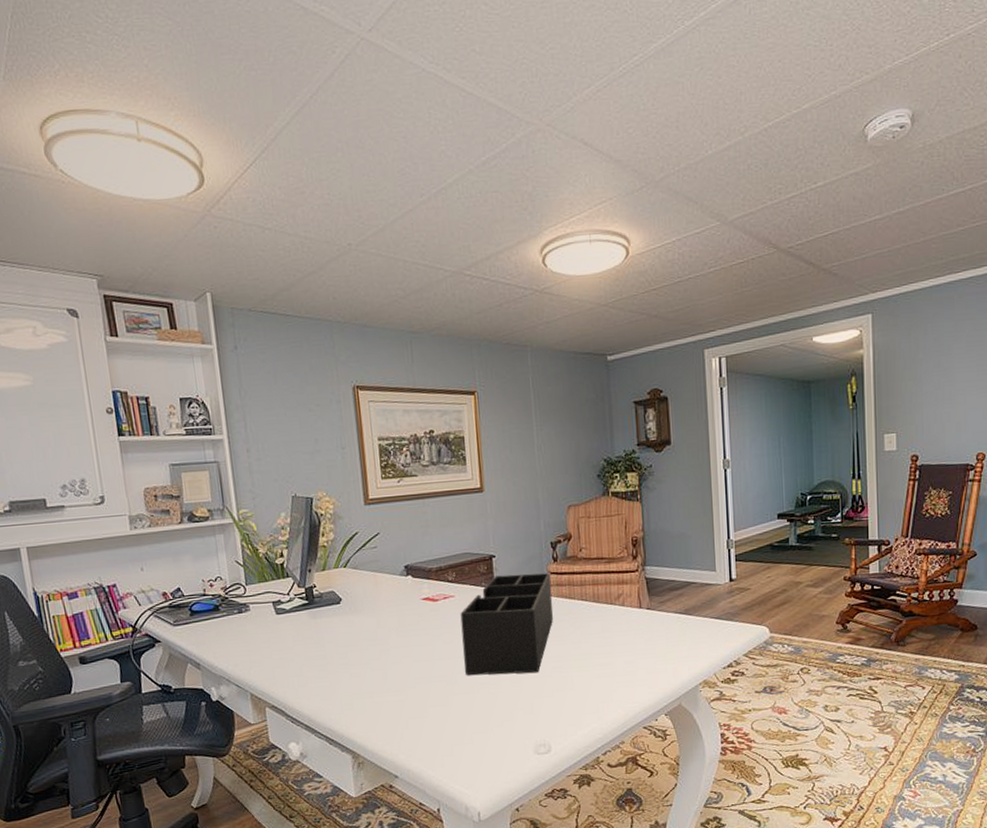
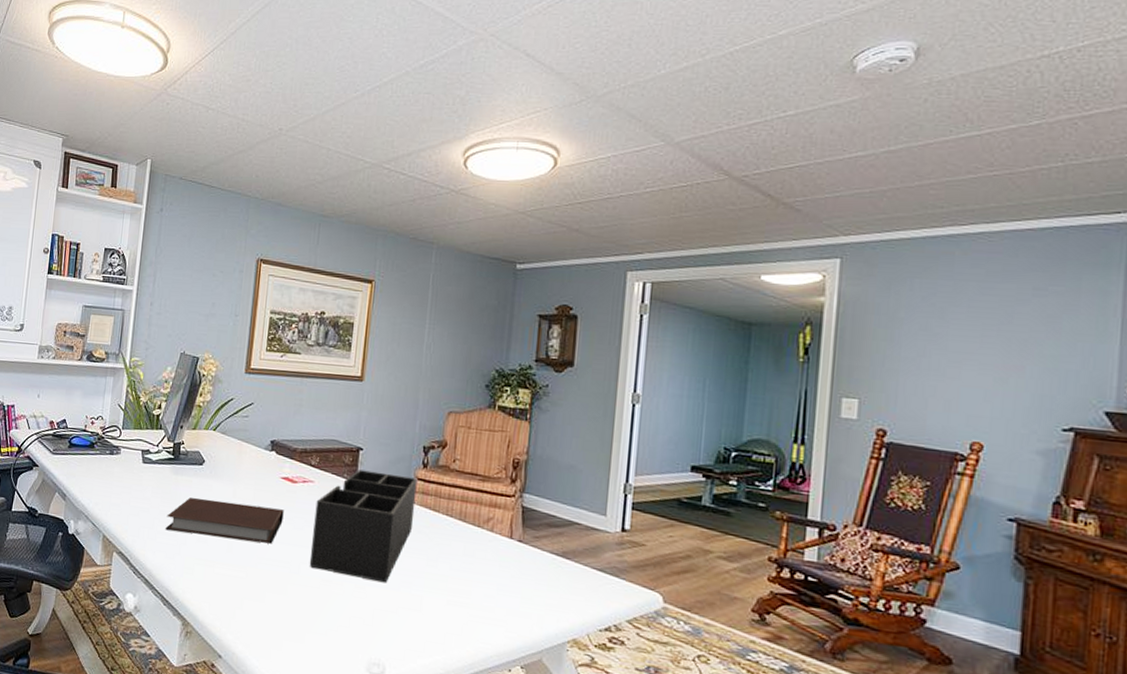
notebook: none [313,629,432,673] -> present [165,497,284,544]

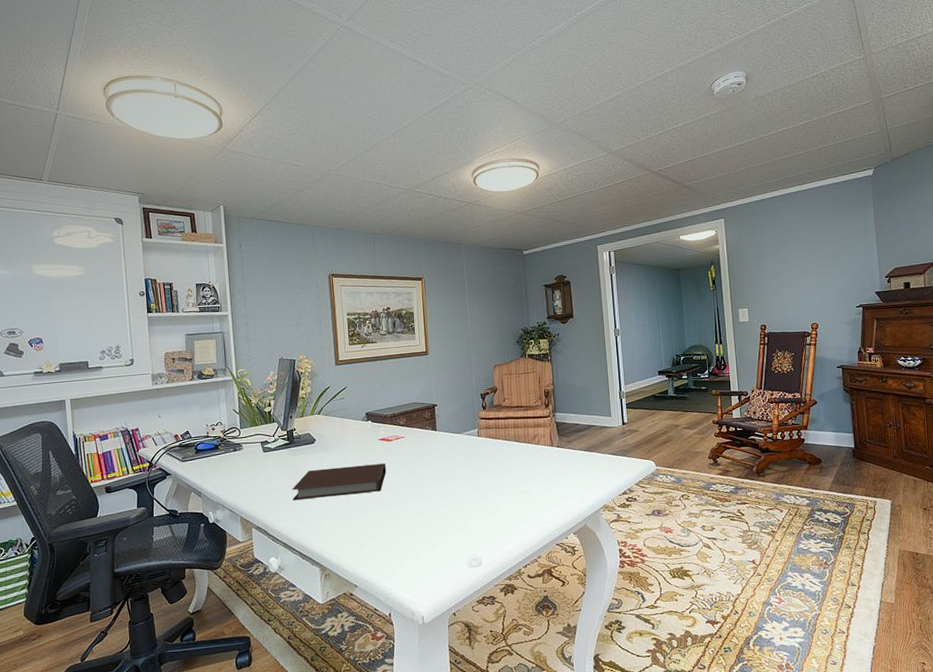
desk organizer: present [310,469,418,583] -> none [409,418,484,502]

